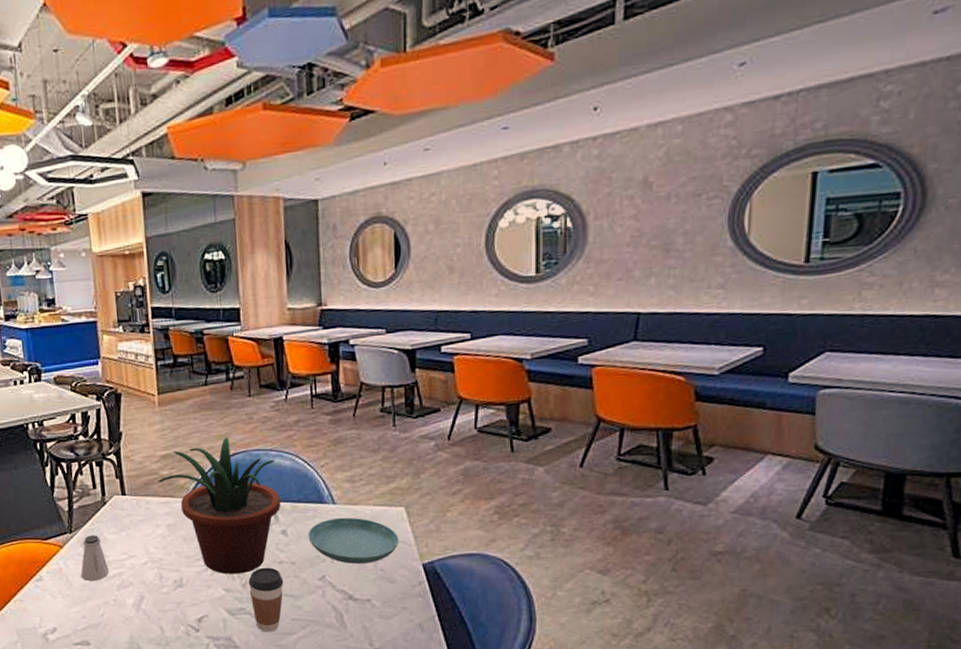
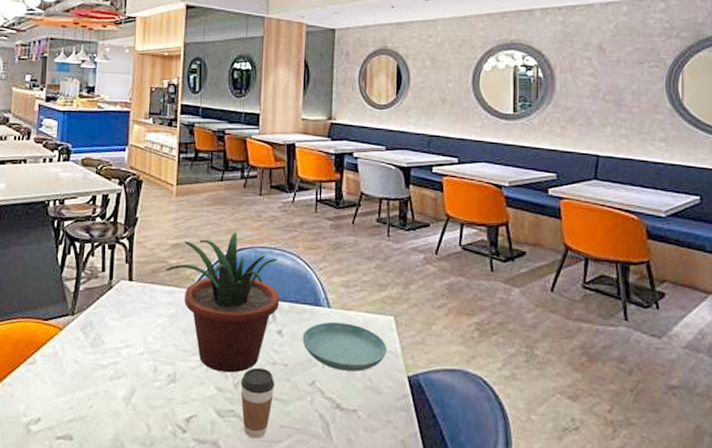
saltshaker: present [81,535,109,581] -> none [75,319,105,368]

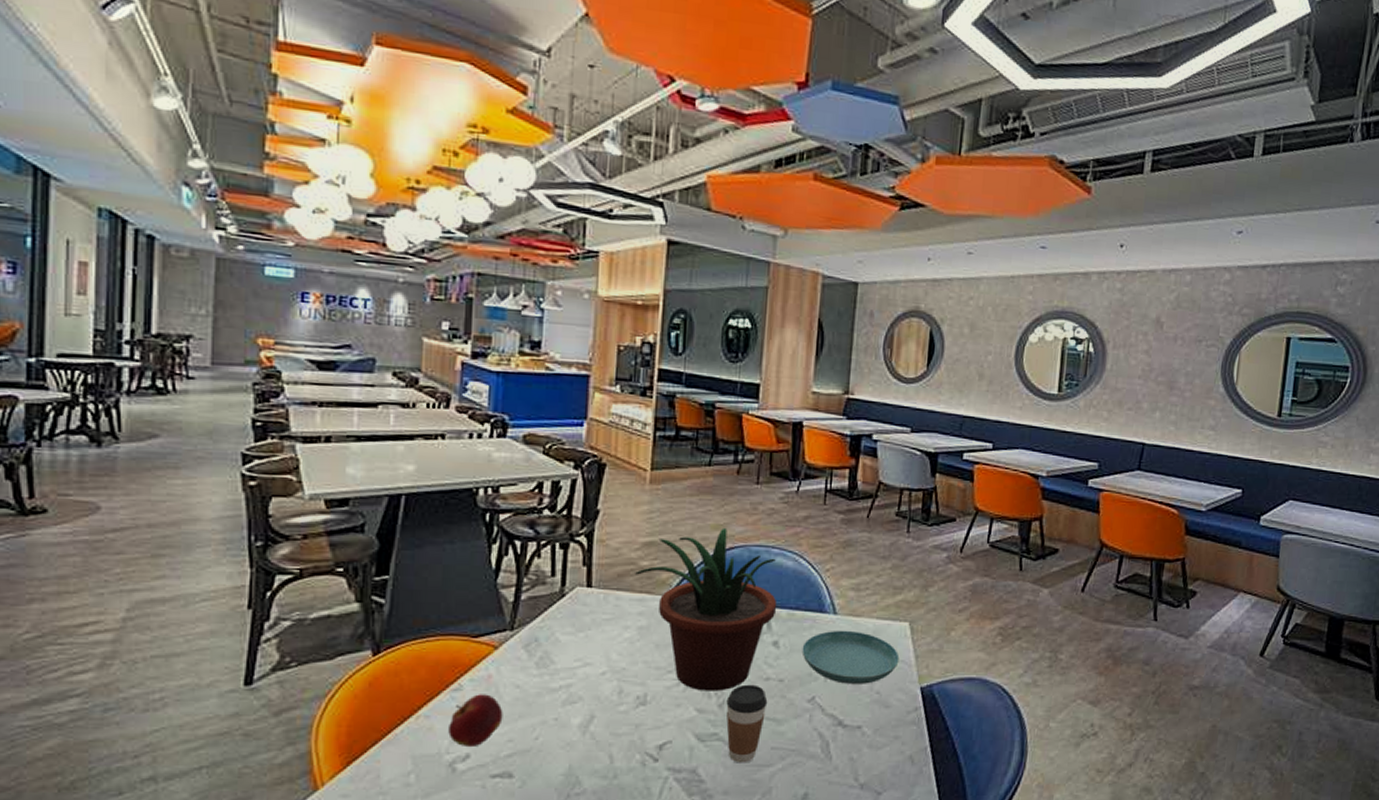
apple: none [25,367,66,412] -> present [448,694,503,748]

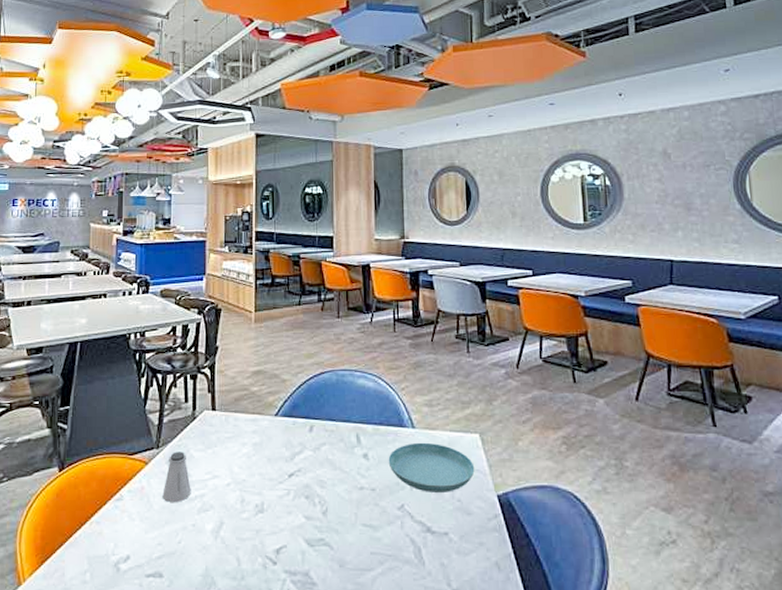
apple: present [448,694,503,748] -> none [114,503,154,550]
saltshaker: none [516,634,555,693] -> present [162,452,191,502]
potted plant: present [635,527,777,691] -> none [248,356,364,500]
coffee cup: present [726,684,768,763] -> none [329,493,364,567]

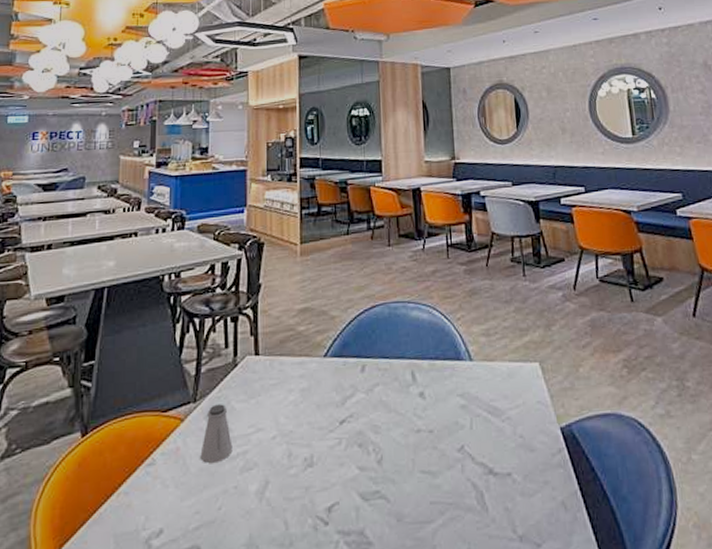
saucer: present [388,442,475,492] -> none [445,375,536,430]

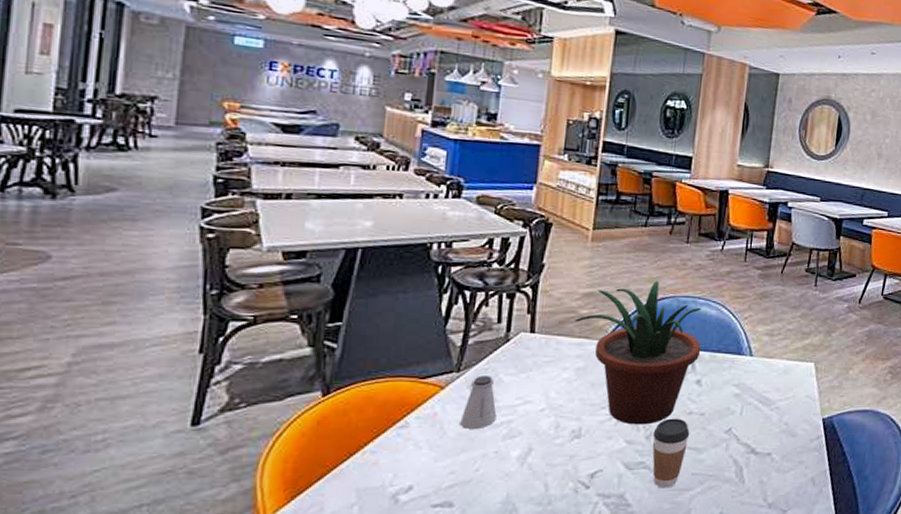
potted plant: none [294,288,419,449] -> present [575,280,701,425]
coffee cup: none [384,437,422,522] -> present [652,418,690,488]

